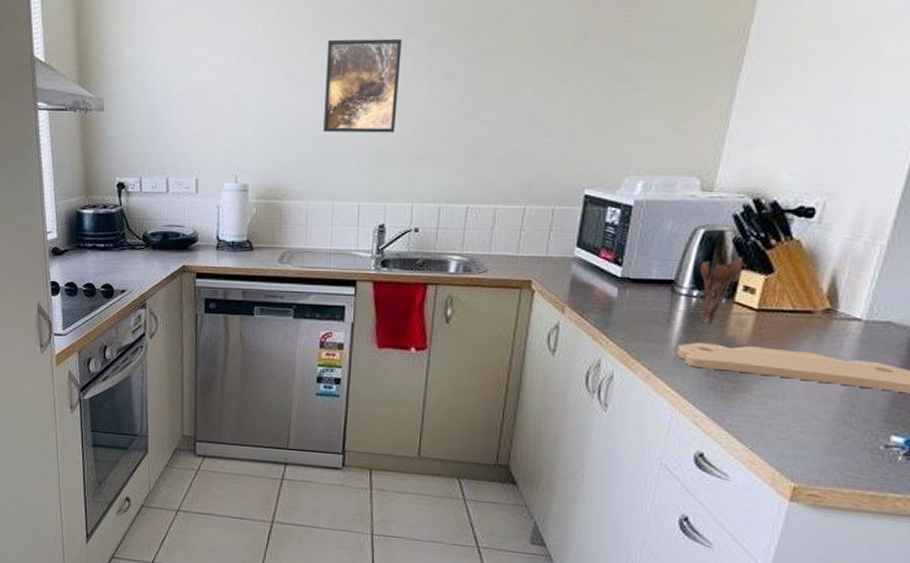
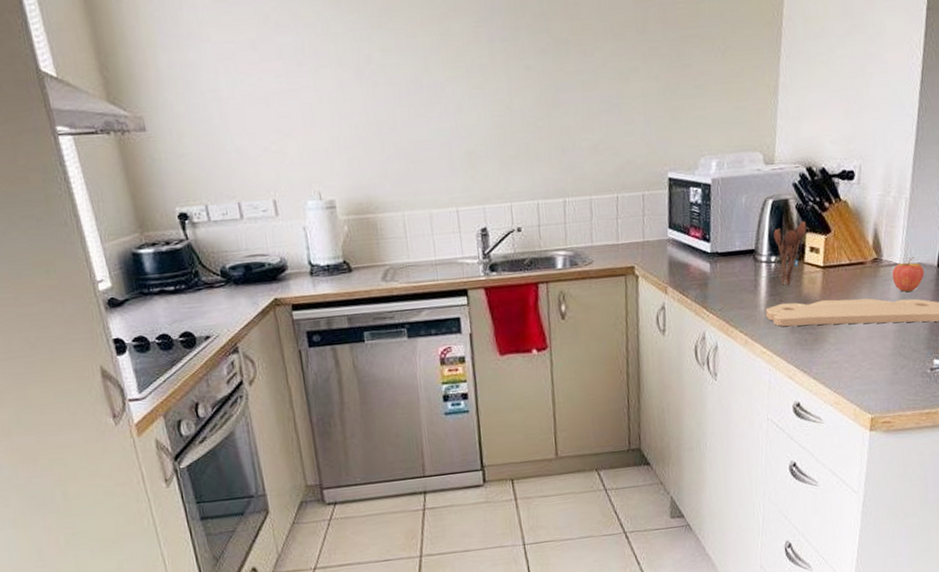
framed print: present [323,38,402,133] -> none [396,32,482,137]
fruit: none [848,314,894,353] -> present [892,257,924,293]

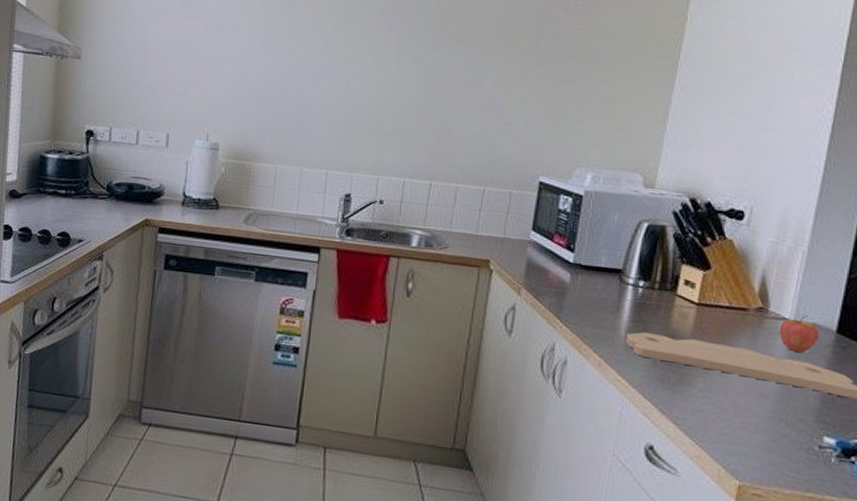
utensil holder: present [773,220,807,285] -> none [645,251,684,315]

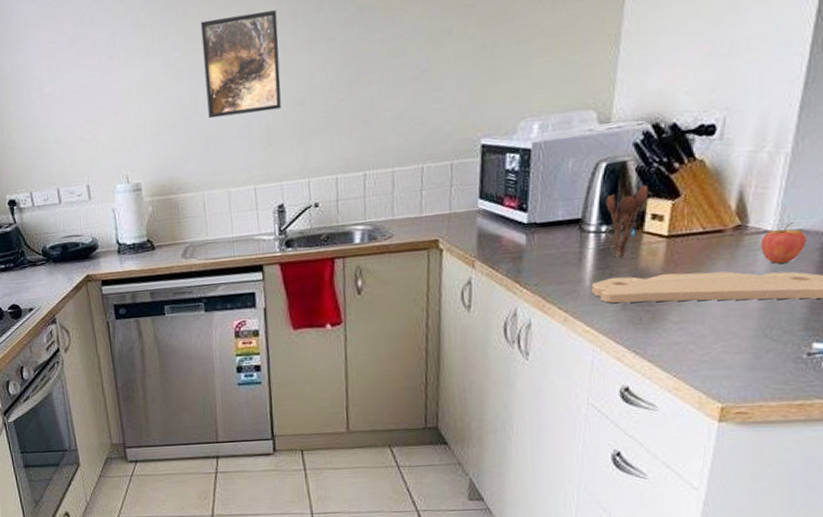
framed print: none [296,15,374,107] -> present [200,10,282,119]
utensil holder: none [645,251,684,315] -> present [606,184,649,258]

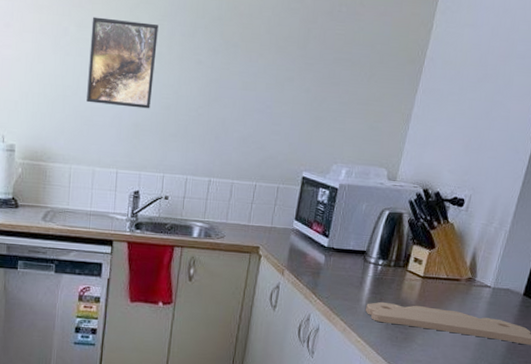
utensil holder: present [606,184,649,258] -> none [383,234,415,287]
fruit: present [760,222,806,265] -> none [481,283,511,313]

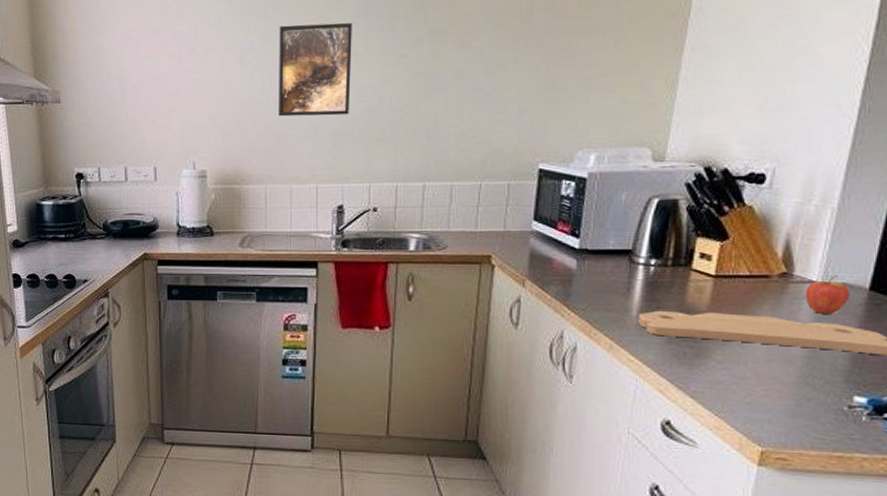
fruit: none [481,283,511,313] -> present [805,276,850,315]

